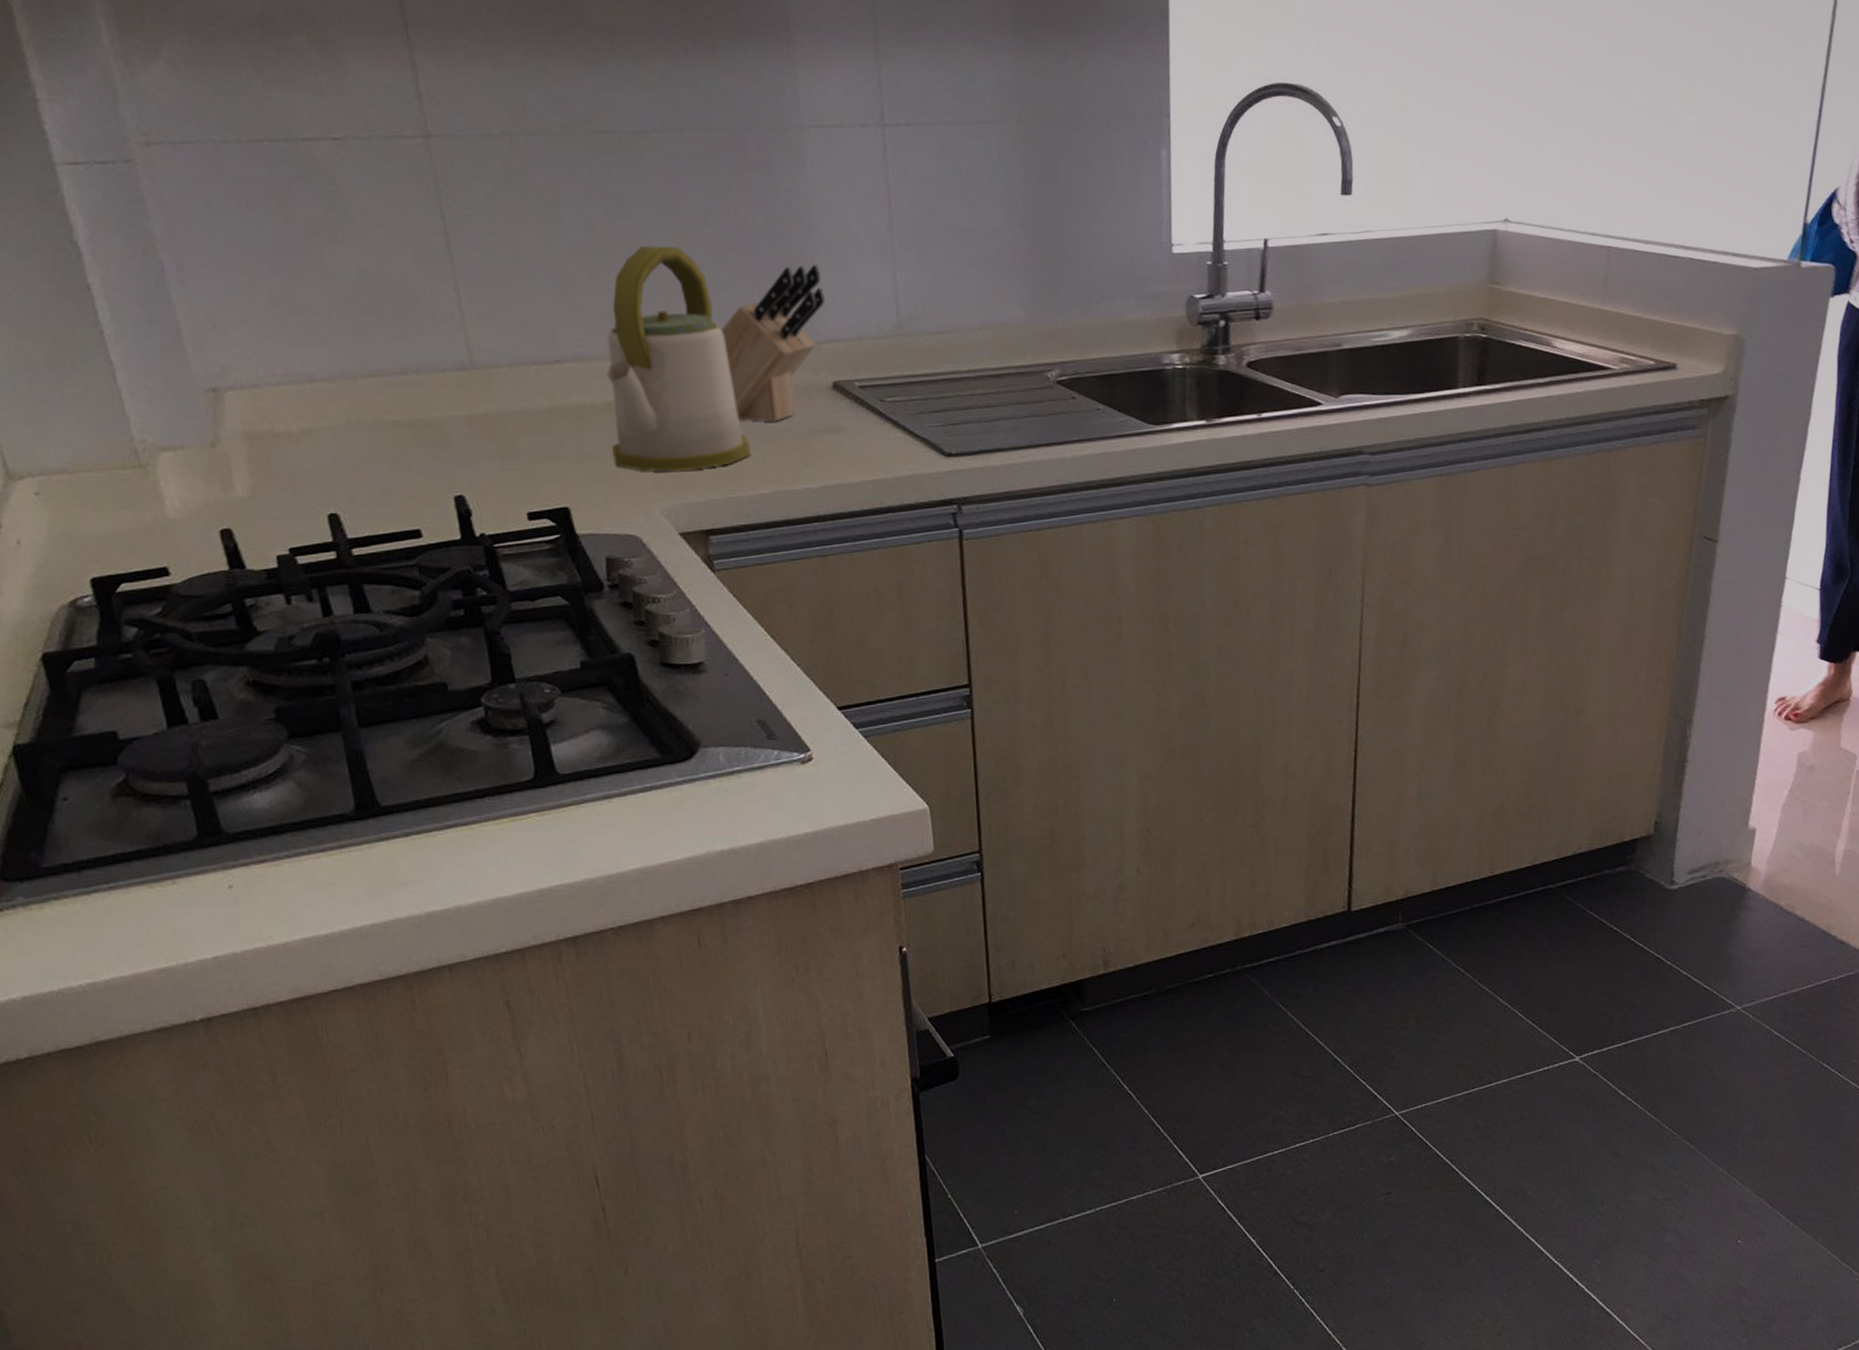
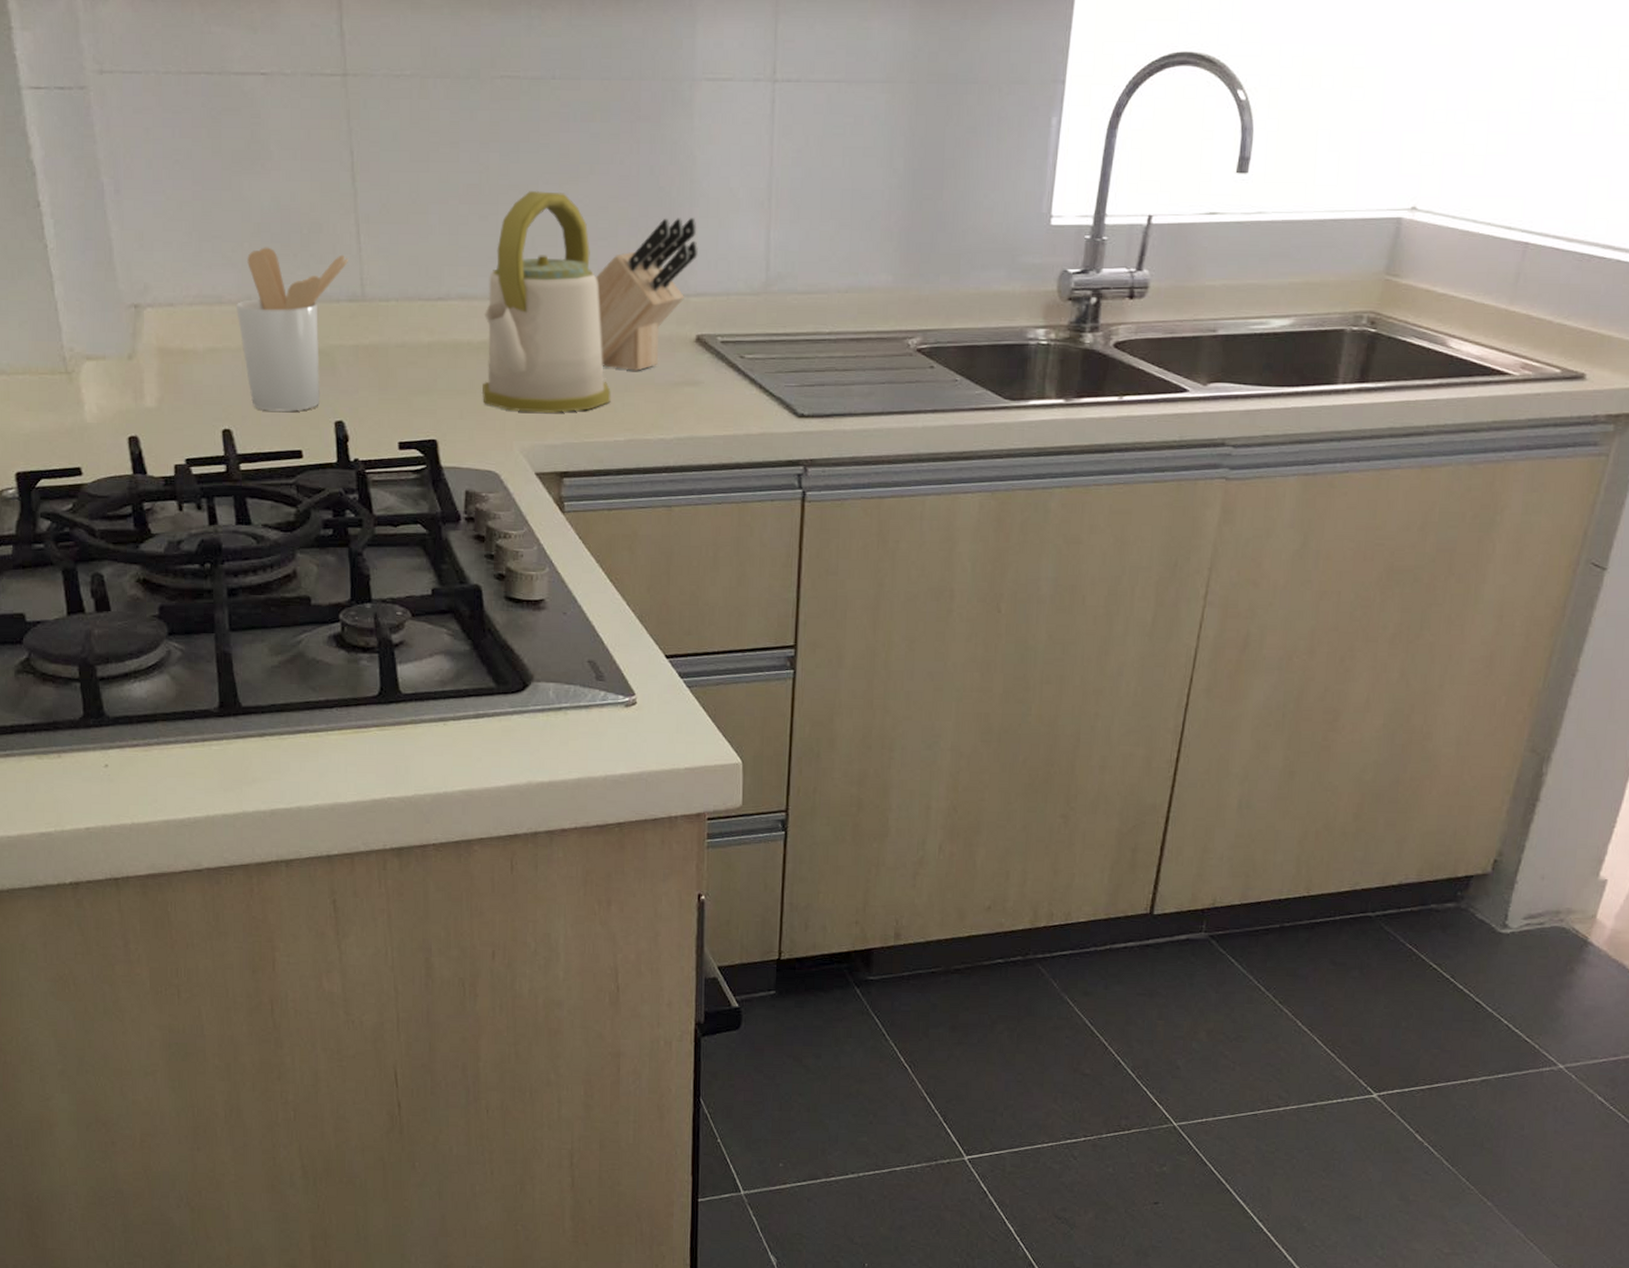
utensil holder: none [329,319,451,491] -> present [235,247,348,412]

